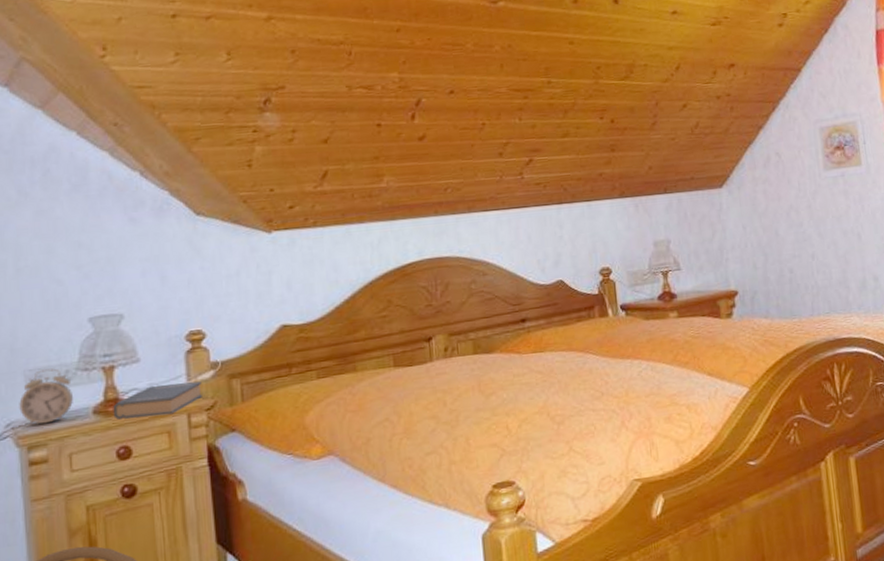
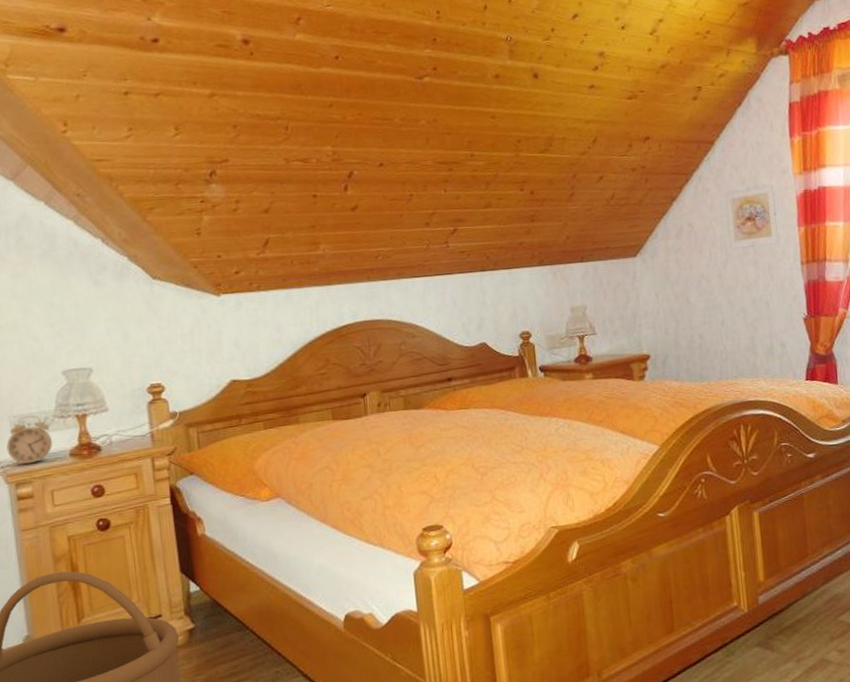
book: present [113,381,202,420] -> none [86,429,164,462]

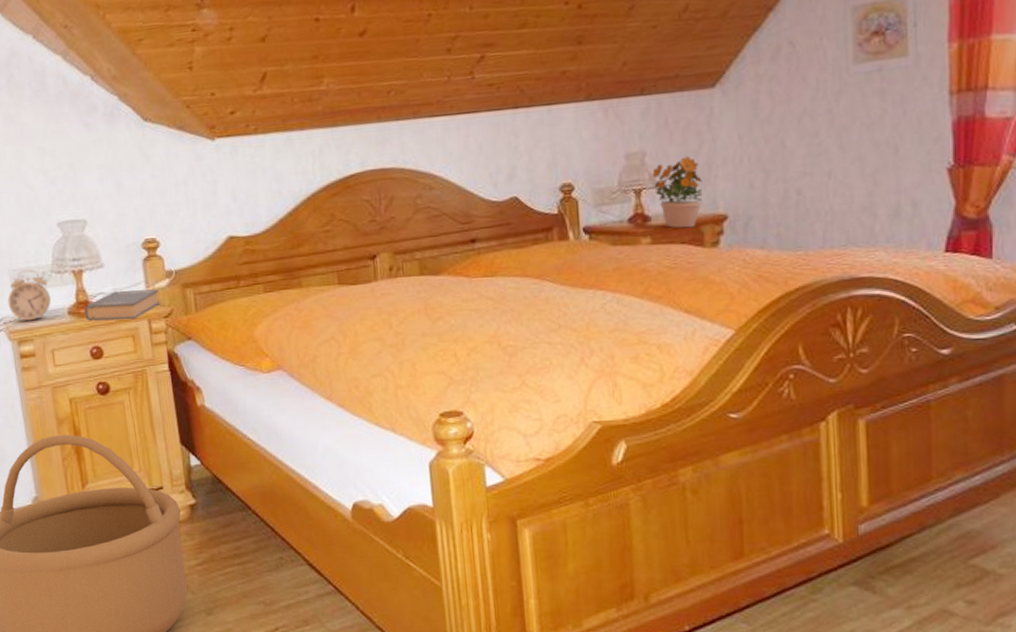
book: none [86,429,164,462] -> present [84,289,160,322]
flowerpot: none [591,309,631,366] -> present [652,156,703,229]

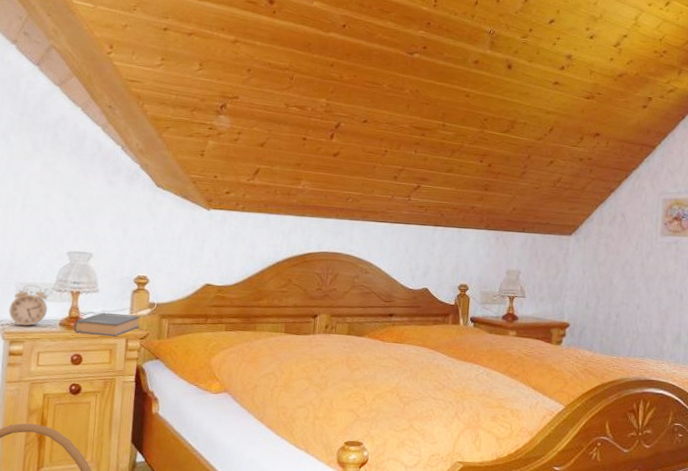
flowerpot: present [652,156,703,229] -> none [522,279,556,329]

